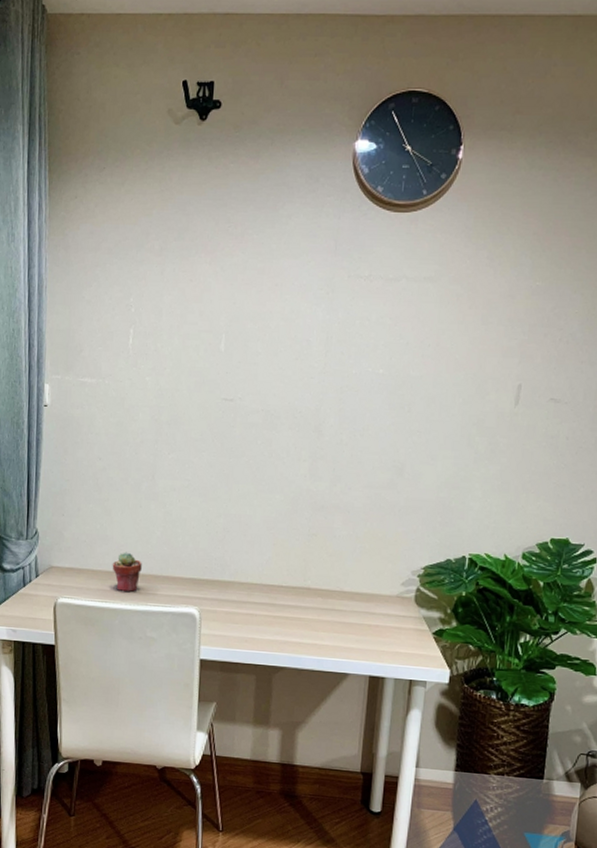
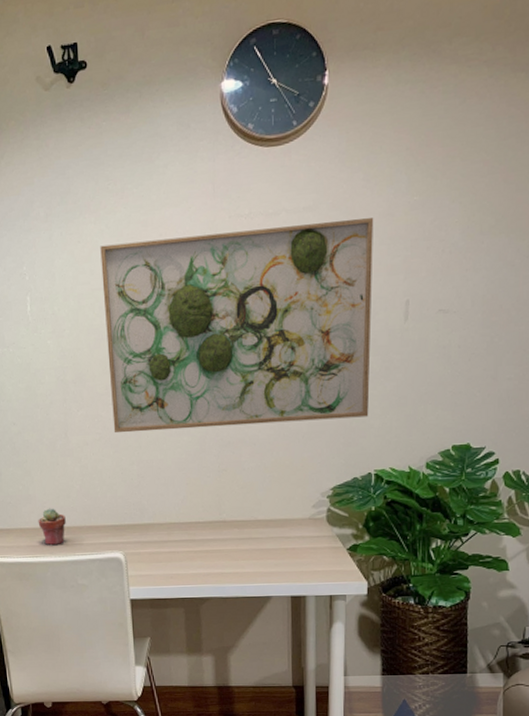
wall art: none [204,287,495,498] -> present [100,218,374,434]

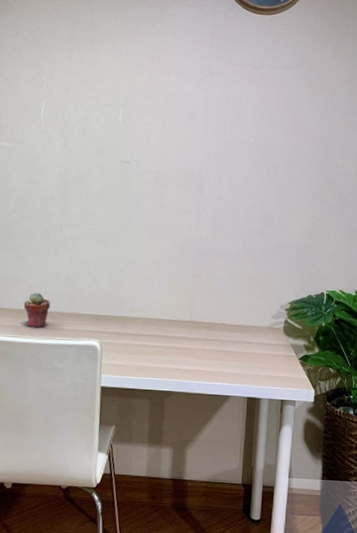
wall art: present [100,218,374,434] -> none [104,69,339,244]

